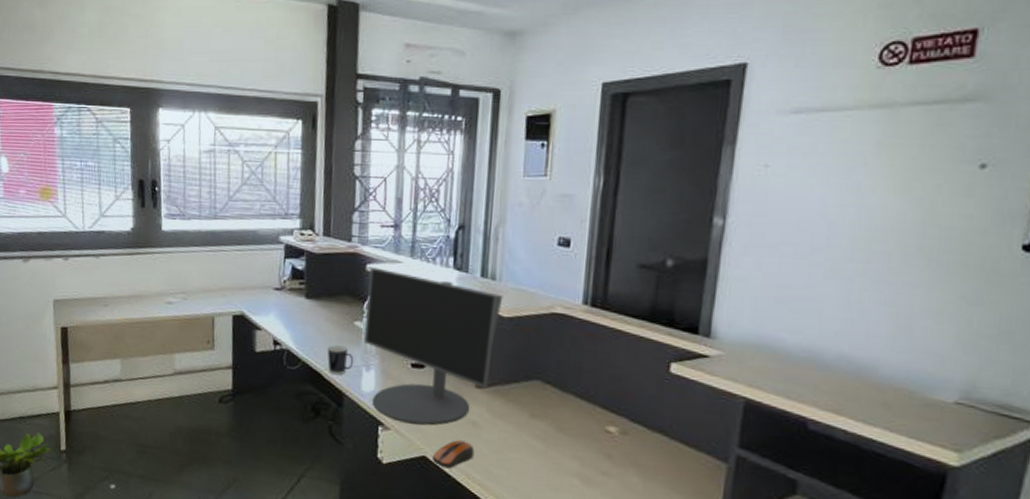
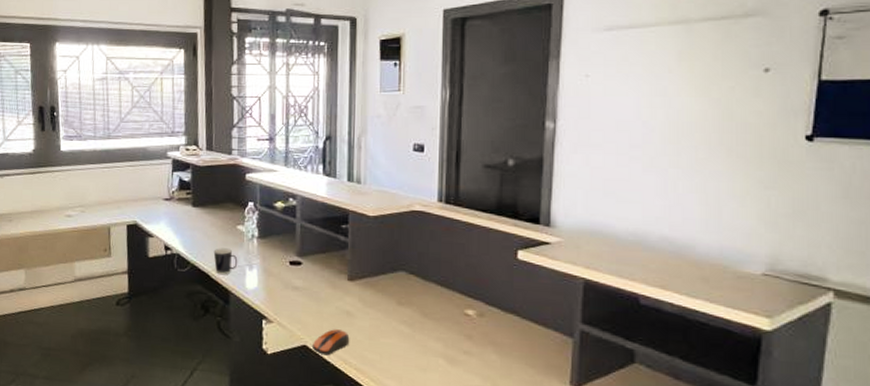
computer monitor: present [364,267,503,425] -> none [247,176,368,317]

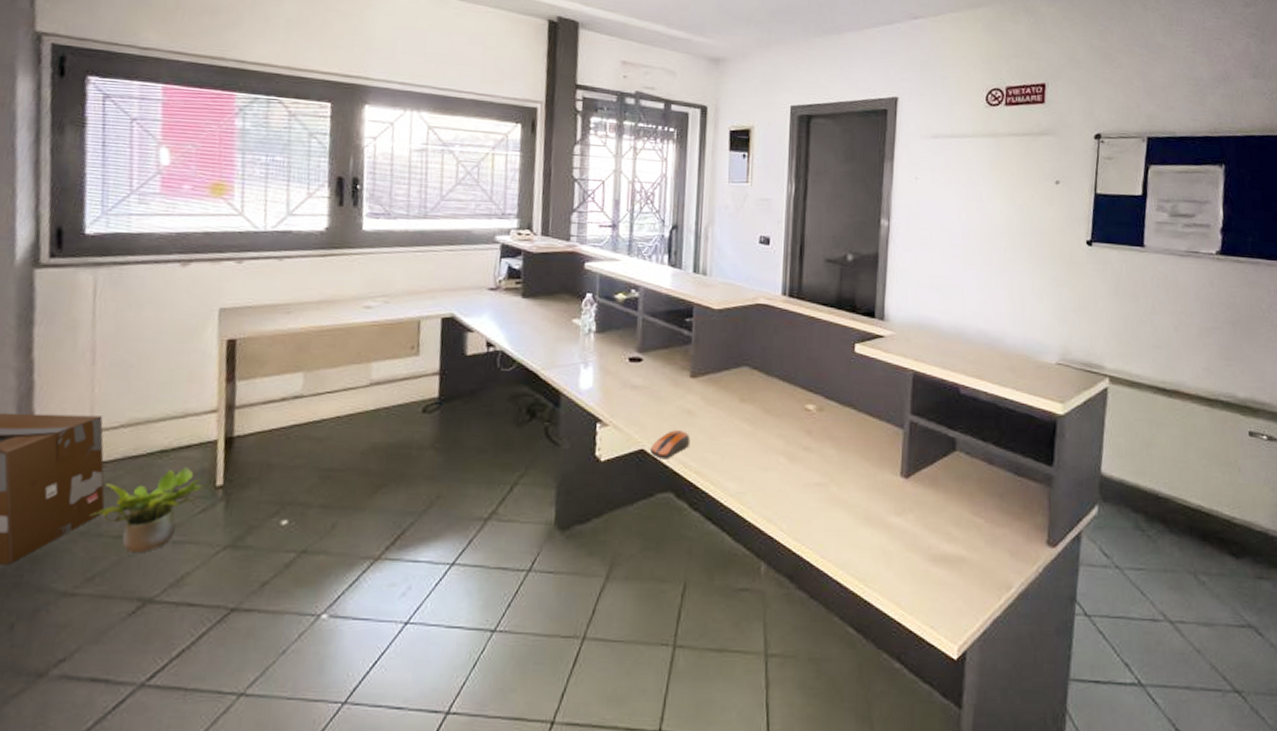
mug: present [213,248,238,274] -> none [544,344,572,373]

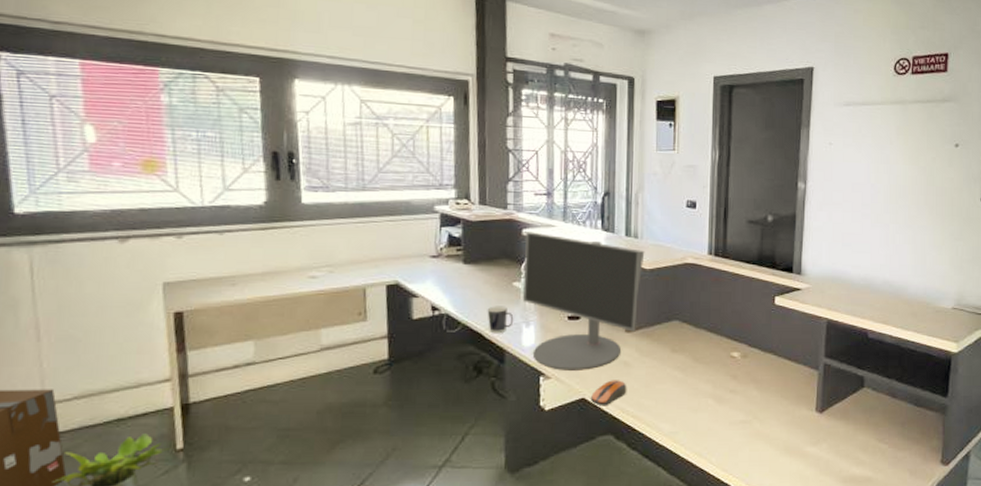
mug: none [544,344,572,373] -> present [487,306,514,333]
computer monitor: none [582,265,714,418] -> present [523,232,645,370]

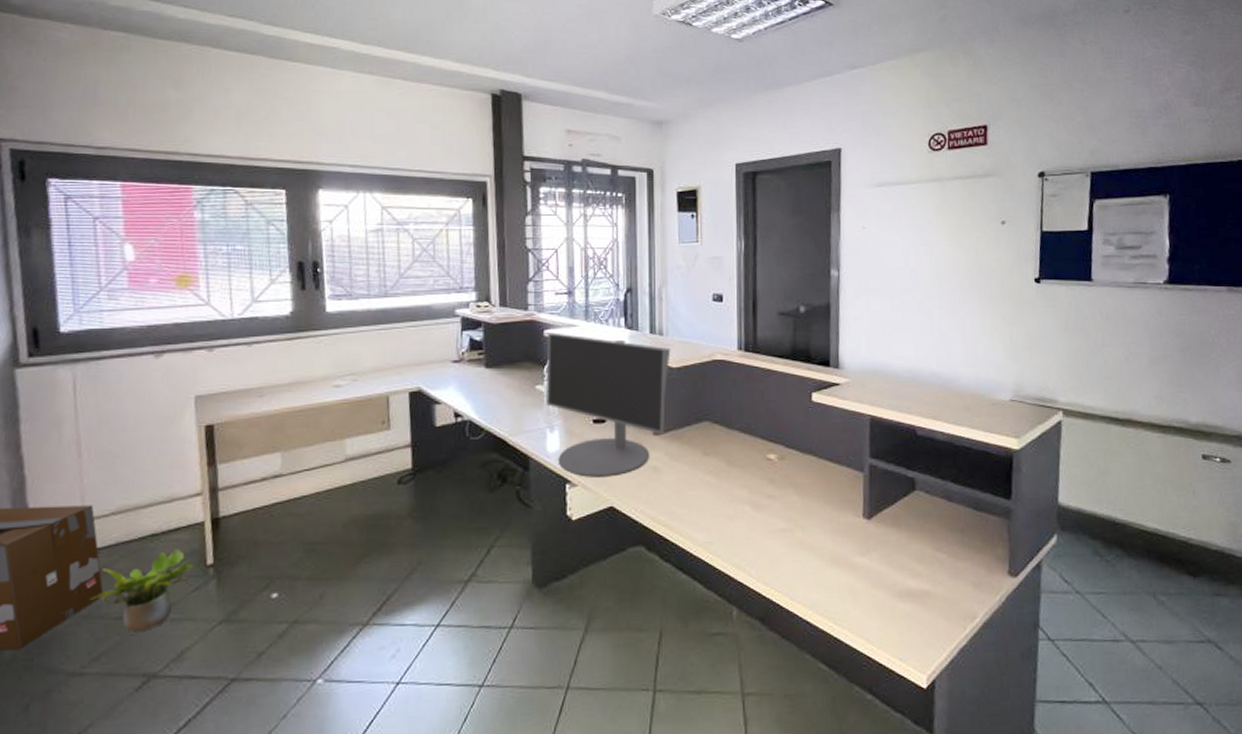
mug: present [487,306,514,333] -> none [510,410,538,439]
computer mouse: present [591,380,627,406] -> none [620,486,658,515]

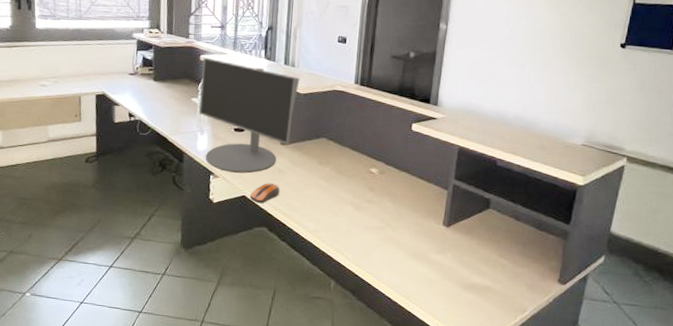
computer mouse: none [620,486,658,515] -> present [250,183,280,204]

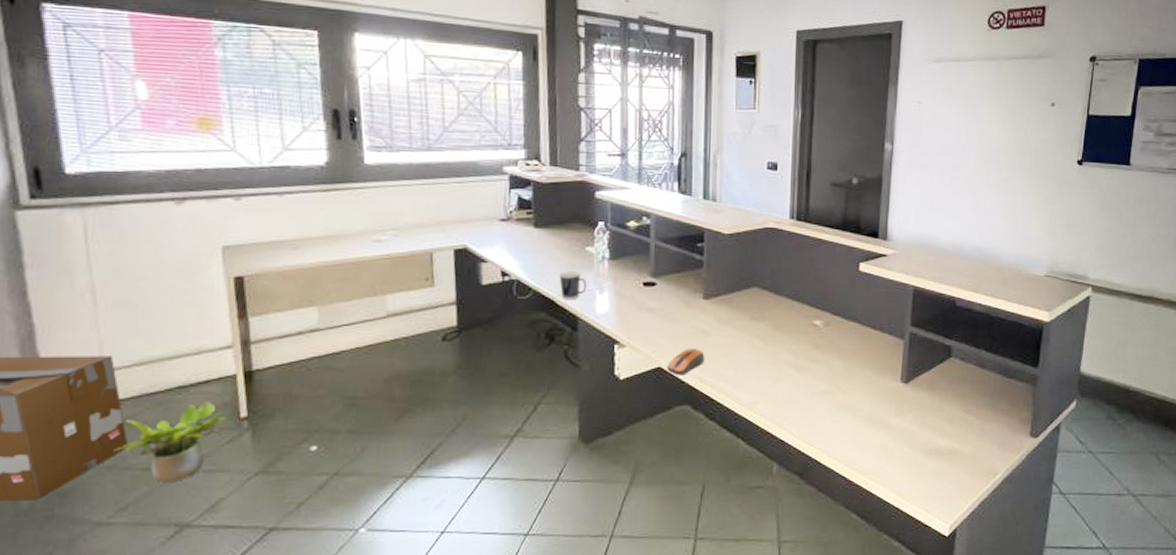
mug: none [171,116,192,138] -> present [559,271,587,299]
computer monitor: present [199,57,300,173] -> none [597,194,724,339]

